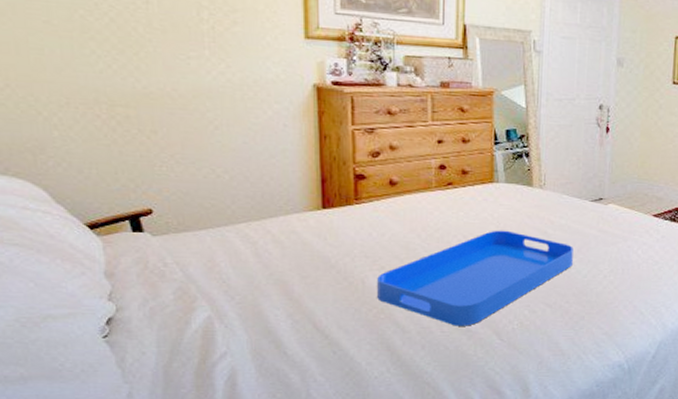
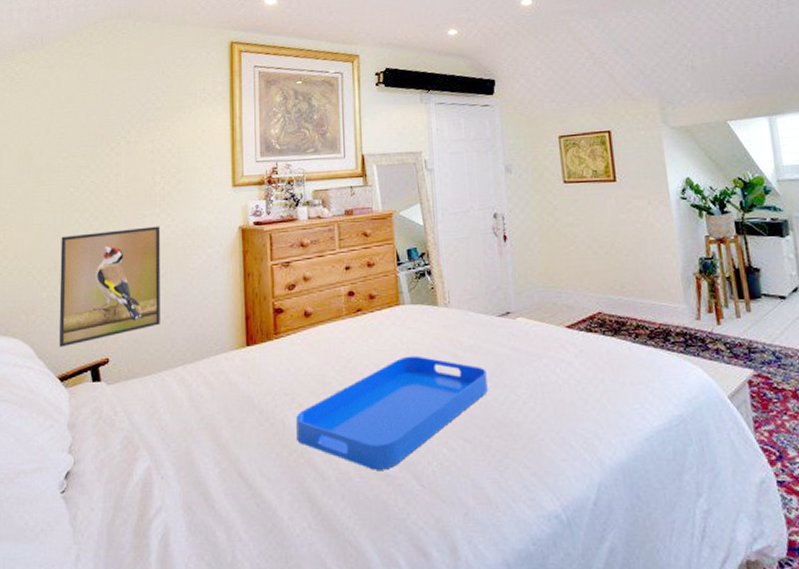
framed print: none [72,67,216,194] -> present [59,226,161,348]

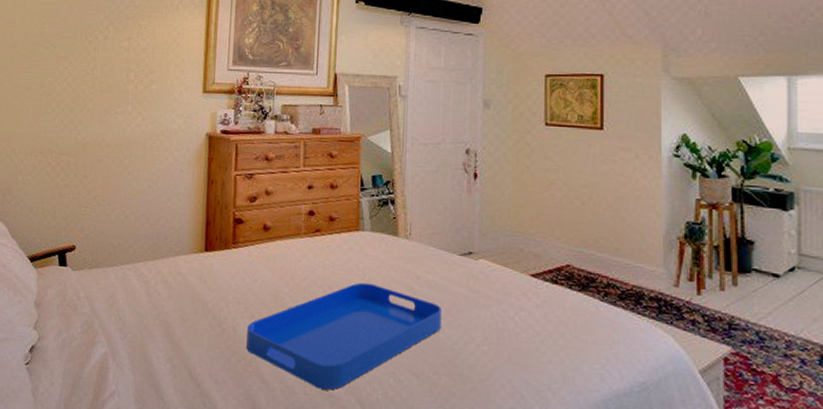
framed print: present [59,226,161,348] -> none [31,123,131,230]

